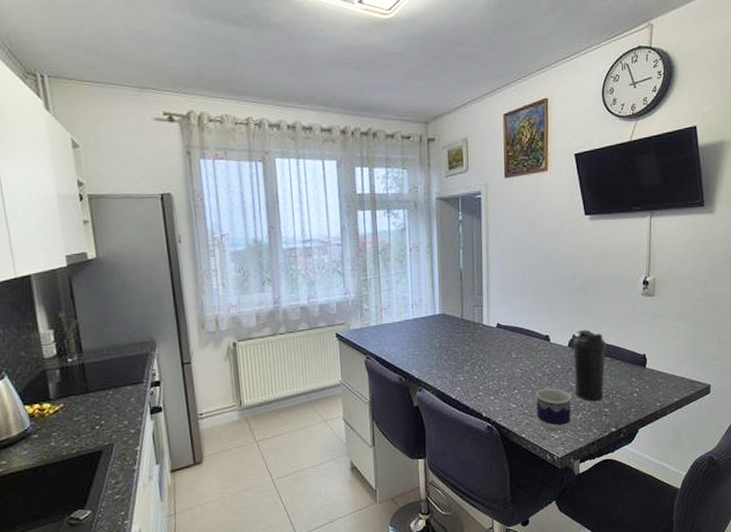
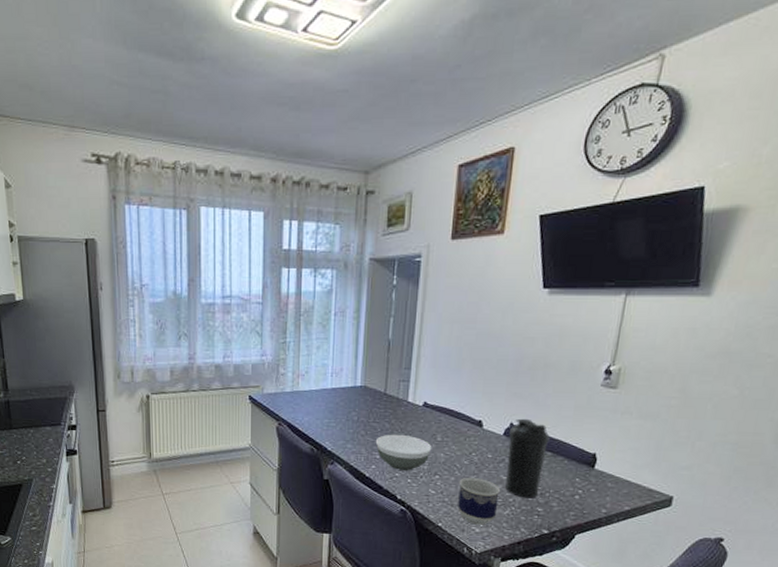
bowl: none [458,355,509,389] -> present [375,434,432,470]

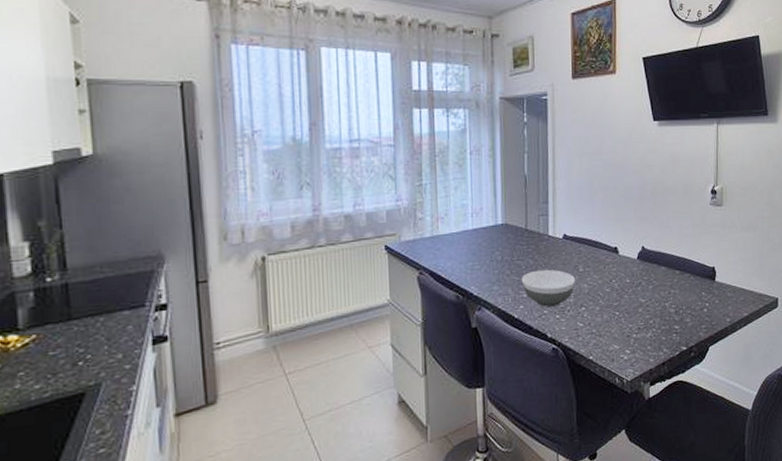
cup: present [458,477,501,525] -> none [603,304,642,352]
water bottle: present [505,418,550,499] -> none [642,241,676,318]

